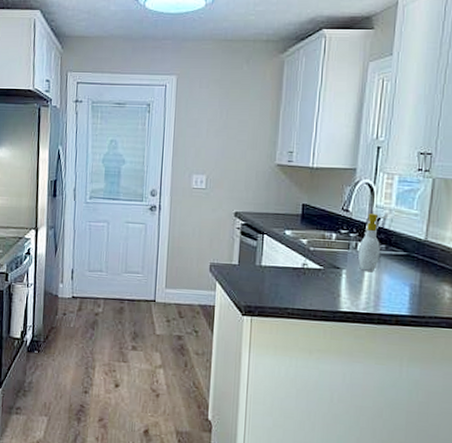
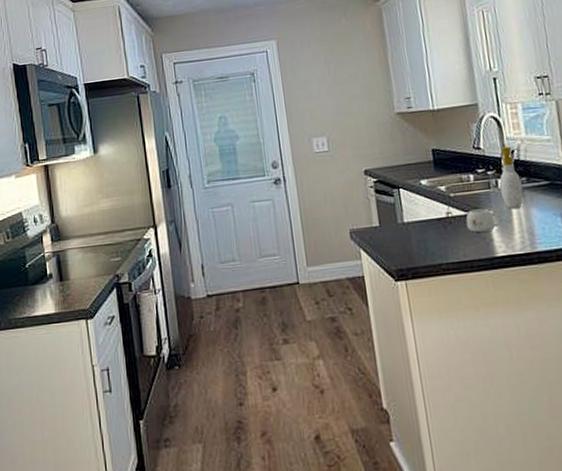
mug: none [319,265,353,288] -> present [466,208,502,233]

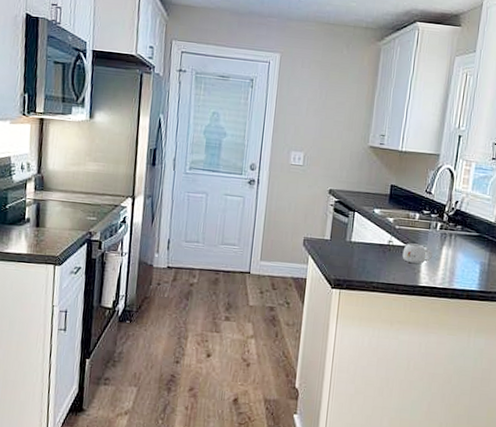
soap bottle: present [499,146,524,209] -> none [437,196,463,251]

